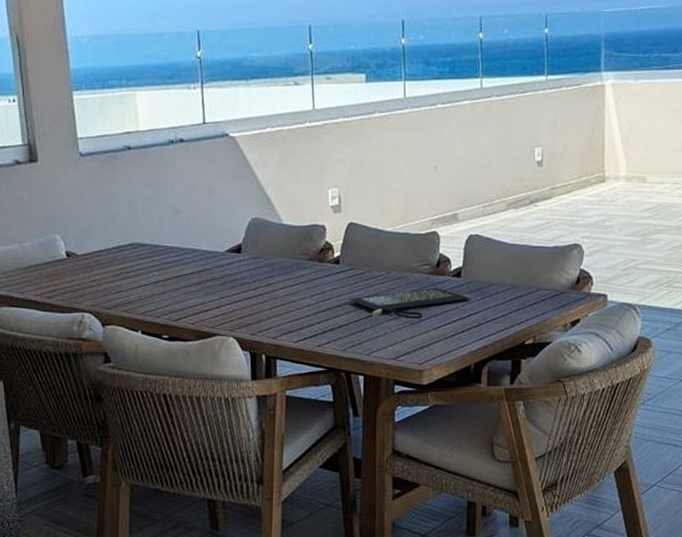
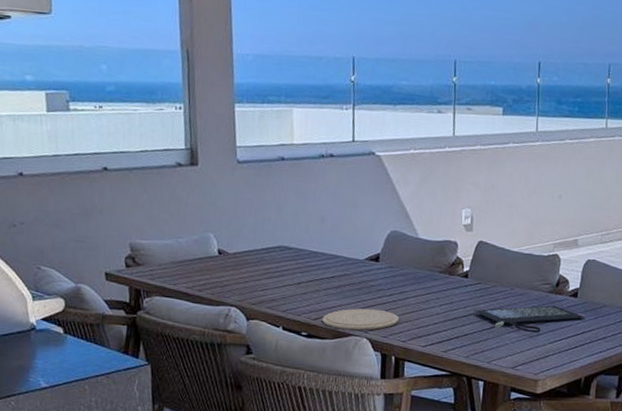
plate: none [183,304,268,329] -> present [322,308,400,331]

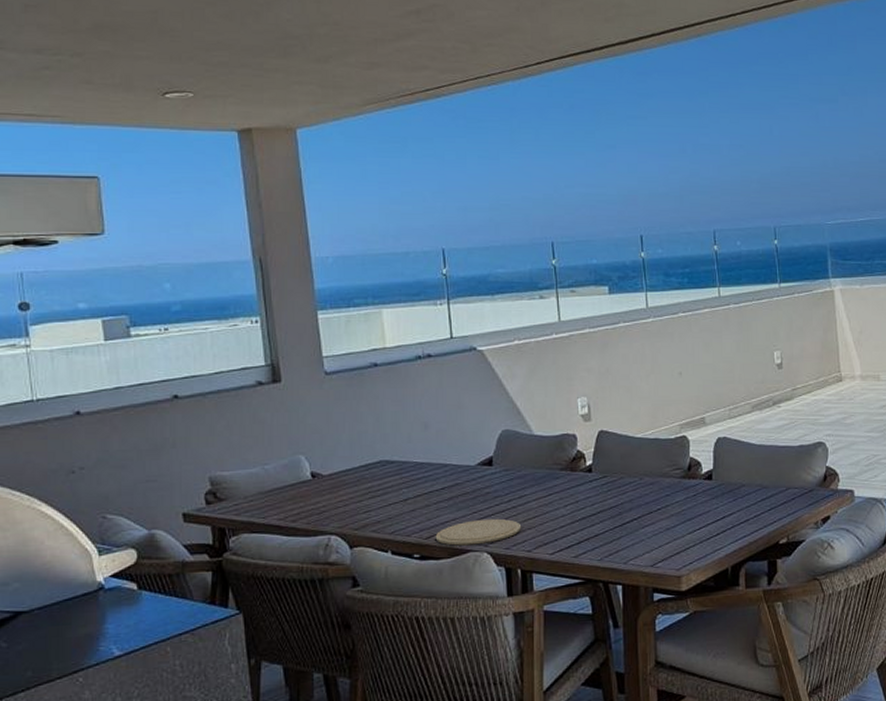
clutch bag: present [474,305,586,334] -> none [602,491,724,525]

